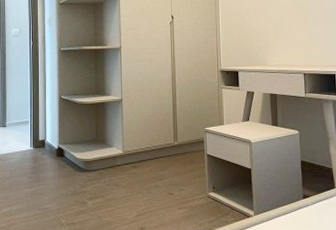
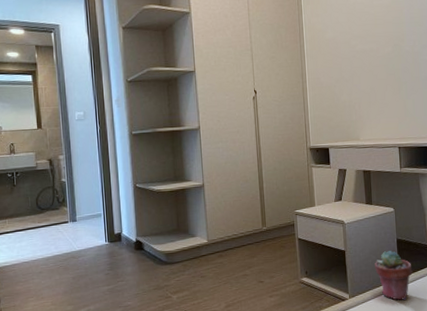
potted succulent: none [279,172,316,221] -> present [375,251,413,300]

